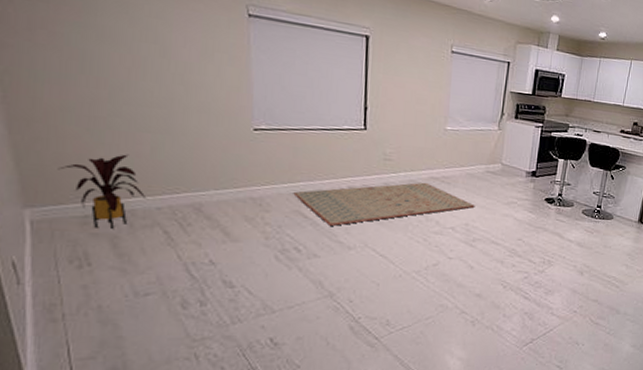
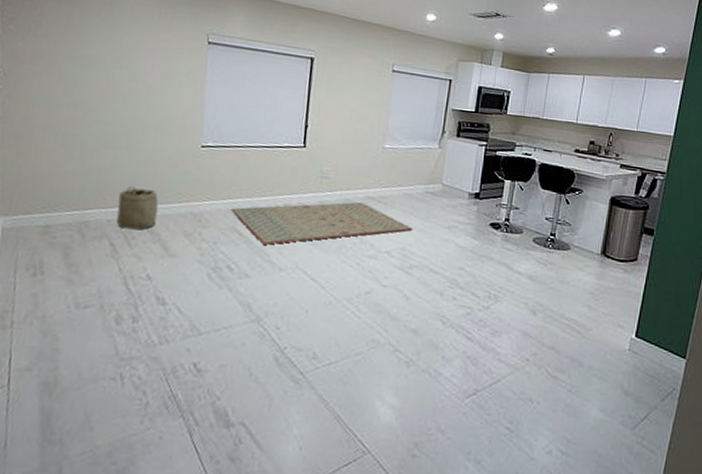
house plant: present [57,154,147,229] -> none [32,168,101,239]
basket: none [166,171,214,217] -> present [116,185,159,230]

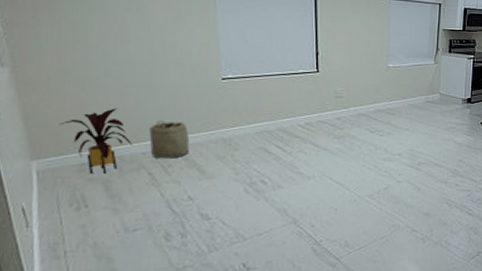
house plant: none [32,168,101,239] -> present [58,108,133,174]
rug: present [231,201,413,245] -> none [258,115,418,159]

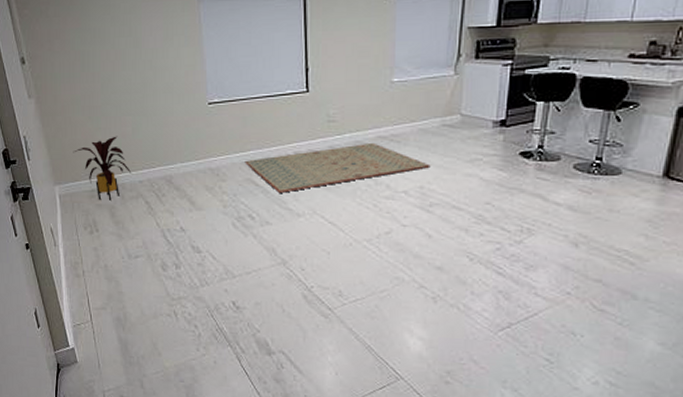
basket: present [149,119,190,159] -> none [145,147,180,188]
rug: none [258,115,418,159] -> present [245,142,431,193]

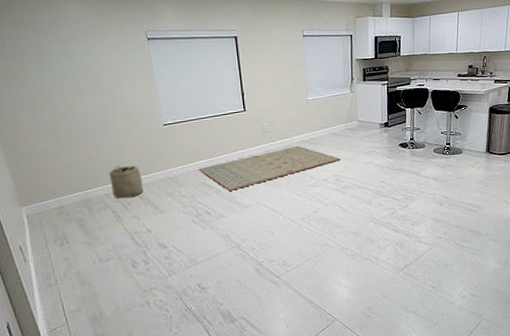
house plant: present [73,136,132,200] -> none [38,158,98,215]
basket: none [145,147,180,188] -> present [109,165,144,199]

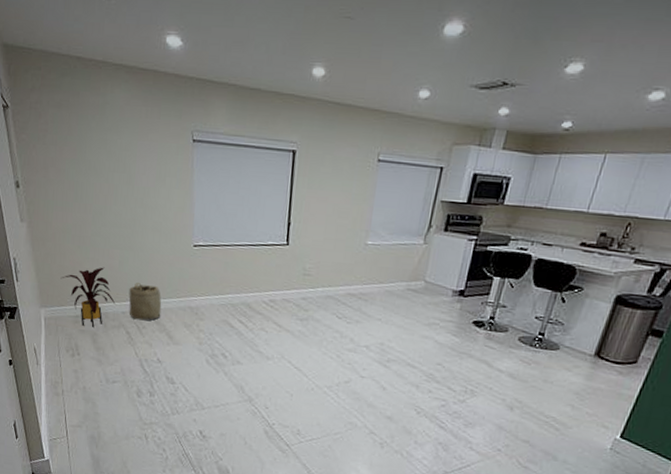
house plant: none [38,158,98,215] -> present [60,267,116,327]
rug: present [198,145,341,191] -> none [223,298,392,337]

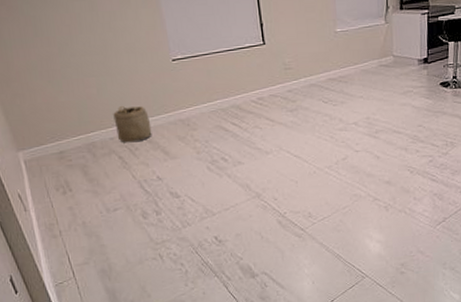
house plant: present [60,267,116,327] -> none [34,97,101,161]

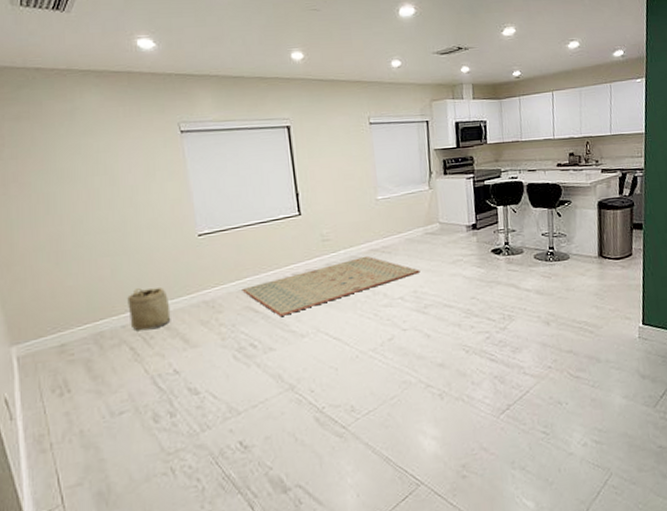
rug: none [213,84,373,135] -> present [242,255,420,316]

